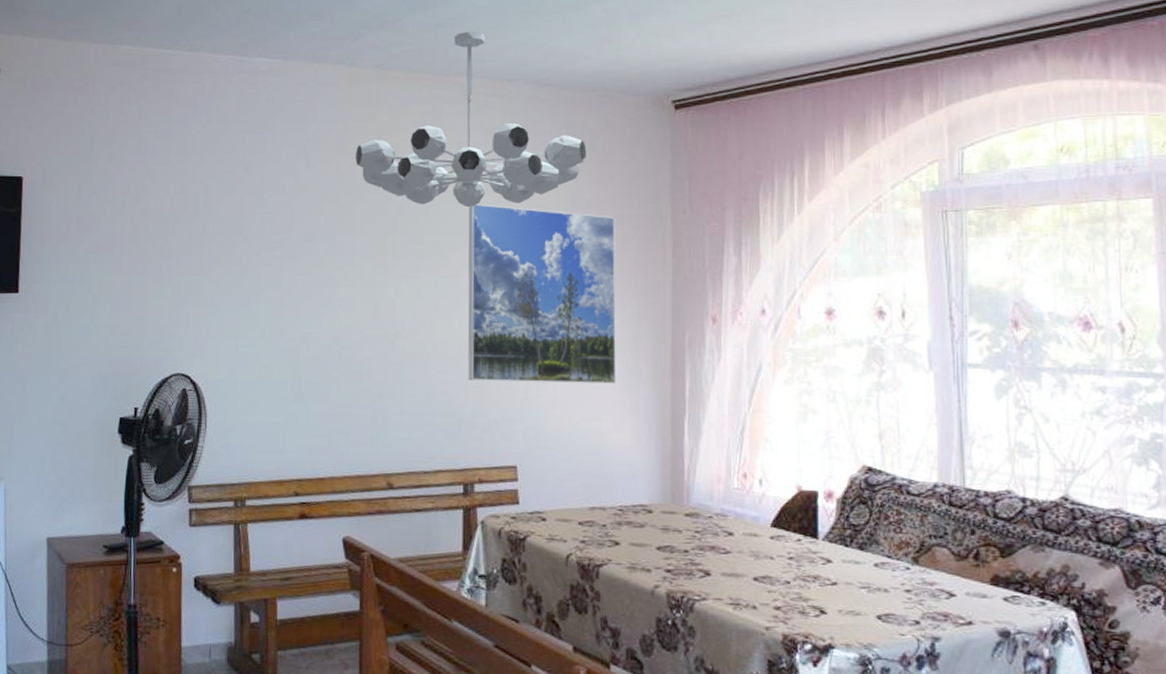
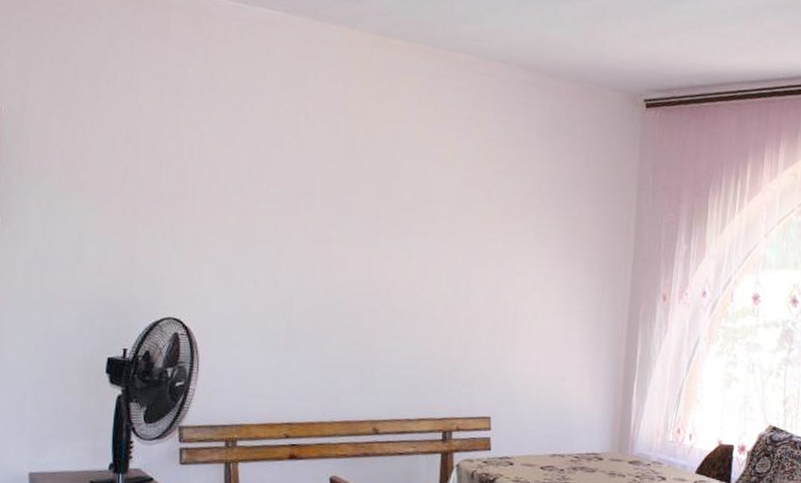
chandelier: present [356,31,587,208] -> none [354,9,568,180]
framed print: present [468,204,616,384] -> none [451,176,589,349]

